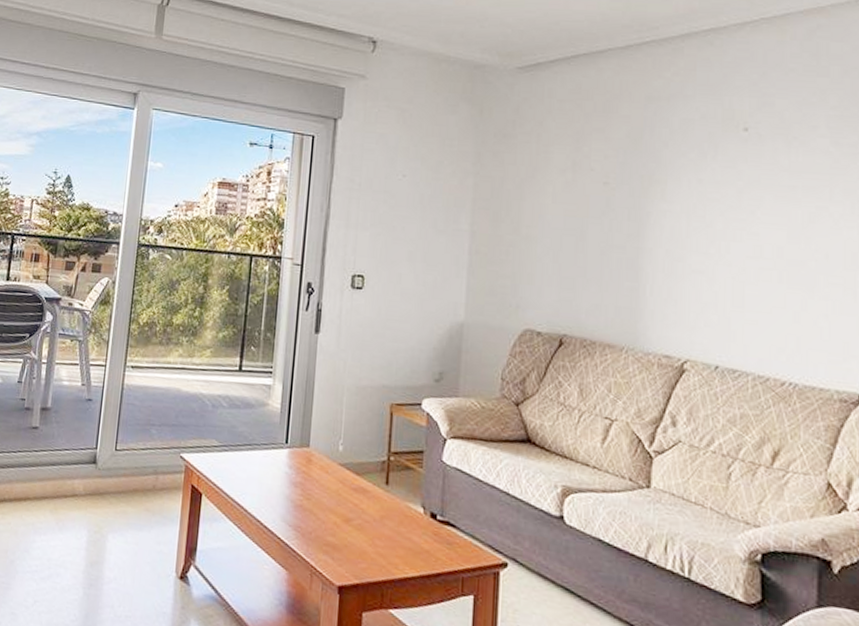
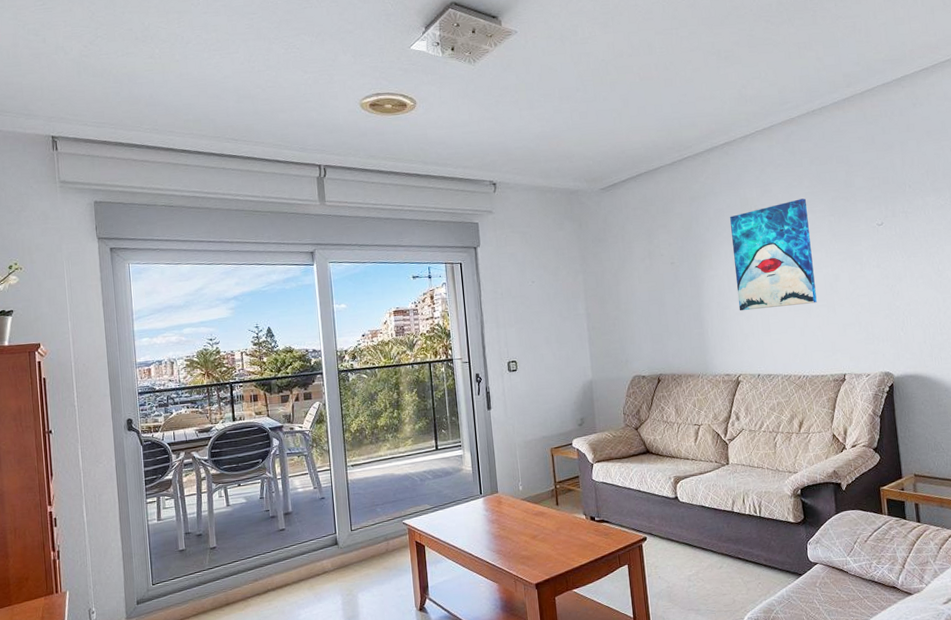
wall art: none [698,122,828,279] -> present [730,198,817,311]

